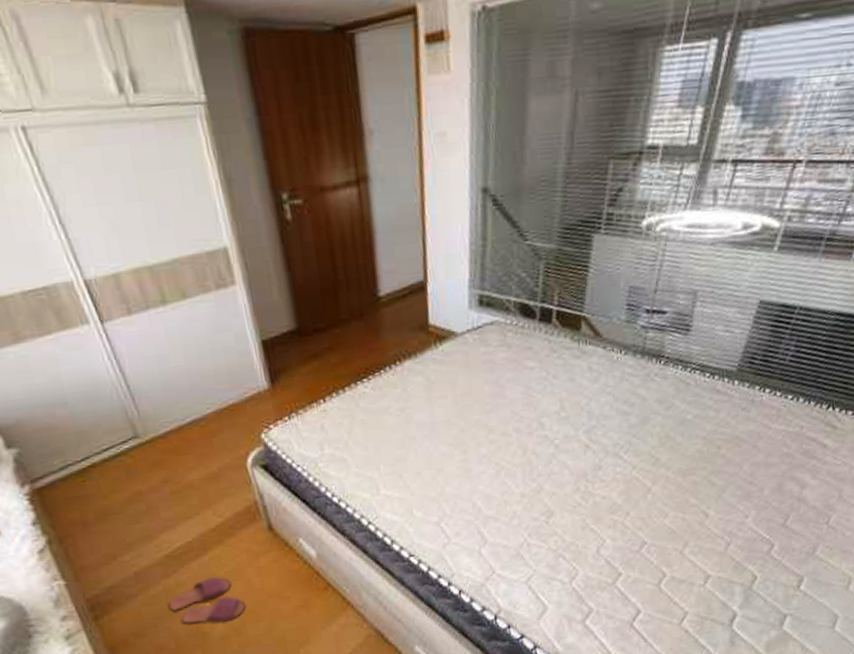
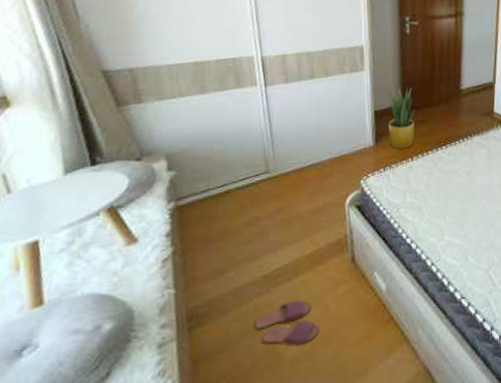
planter: none [275,301,324,390] -> present [388,86,415,149]

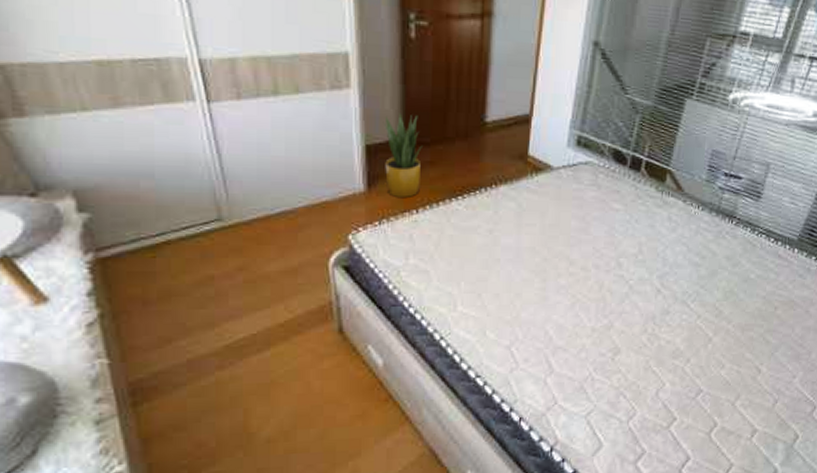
slippers: present [254,299,319,346] -> none [217,373,300,425]

